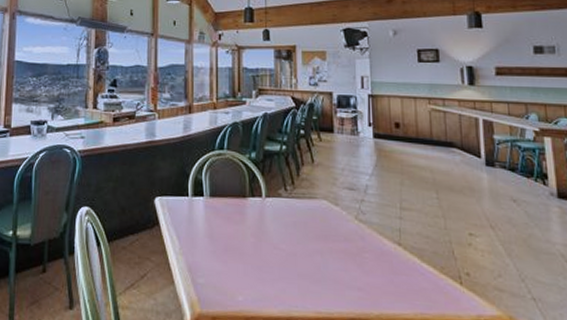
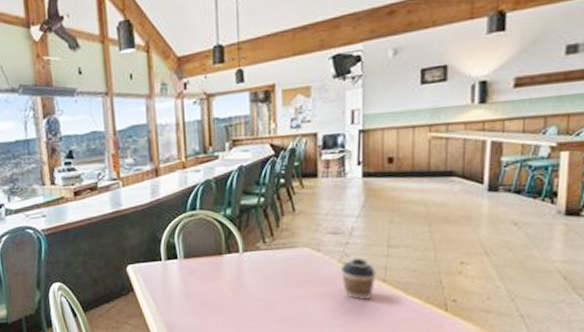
coffee cup: none [358,216,392,263] -> present [341,257,377,300]

